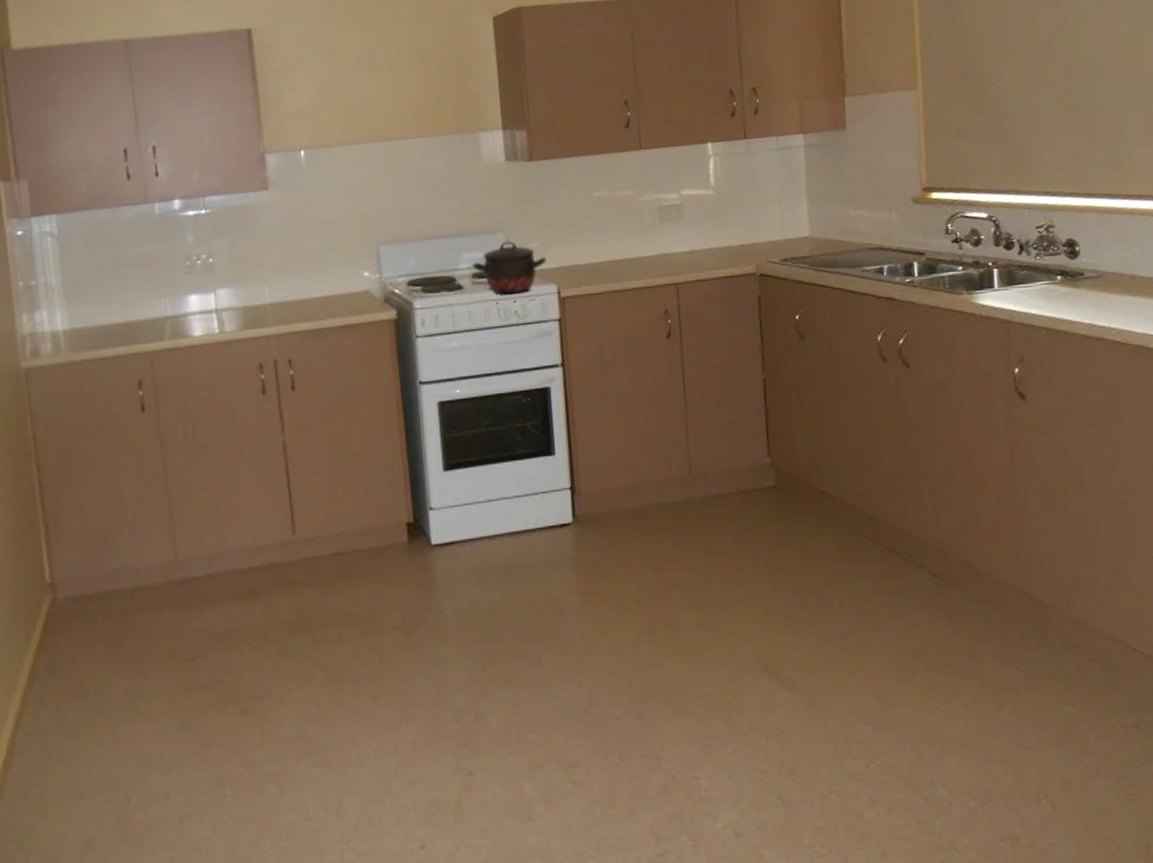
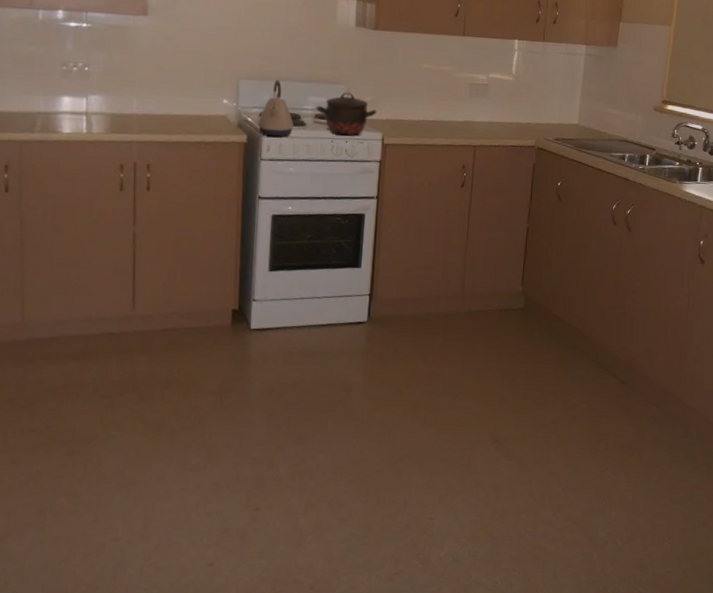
kettle: none [406,239,450,308] -> present [257,80,295,137]

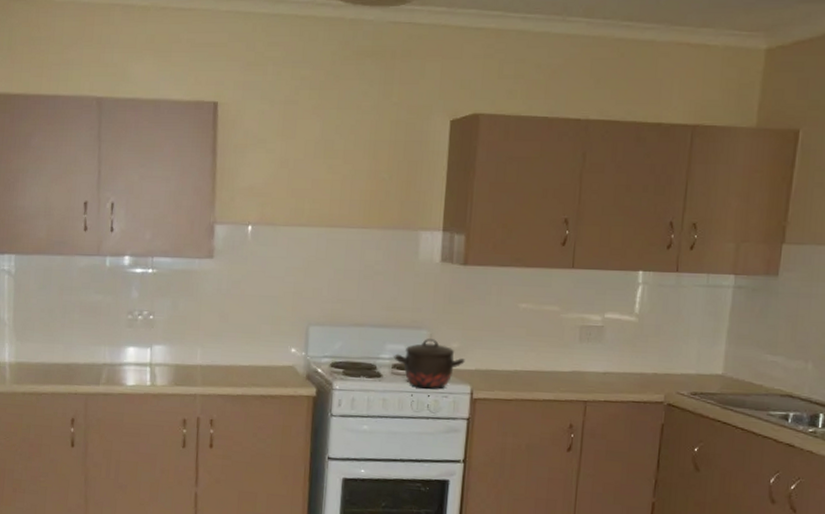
kettle: present [257,80,295,137] -> none [328,326,369,390]

